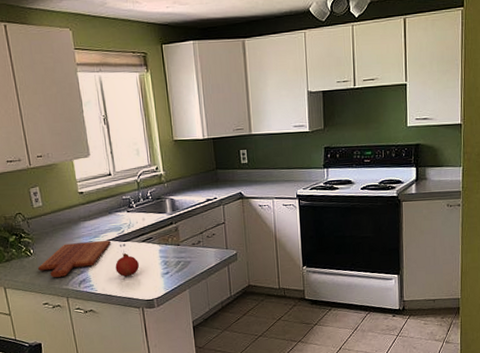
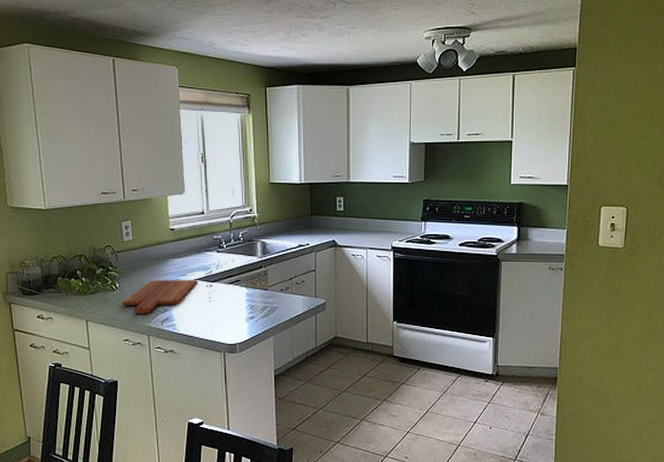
fruit: present [115,253,139,277] -> none [200,294,224,318]

